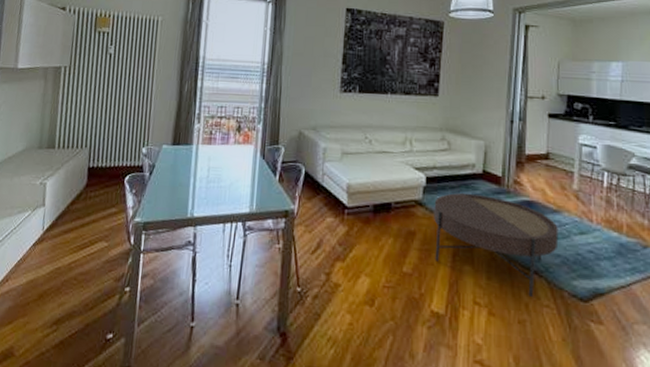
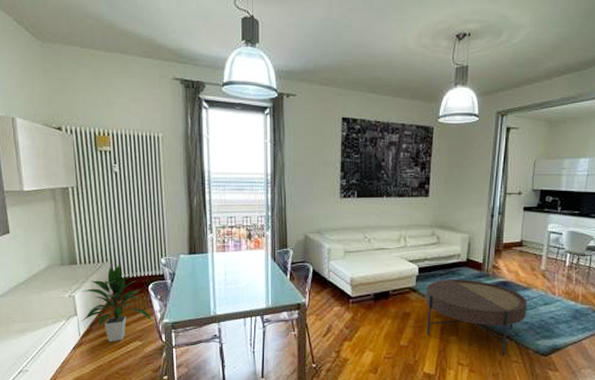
indoor plant: none [48,151,123,241] -> present [80,264,152,342]

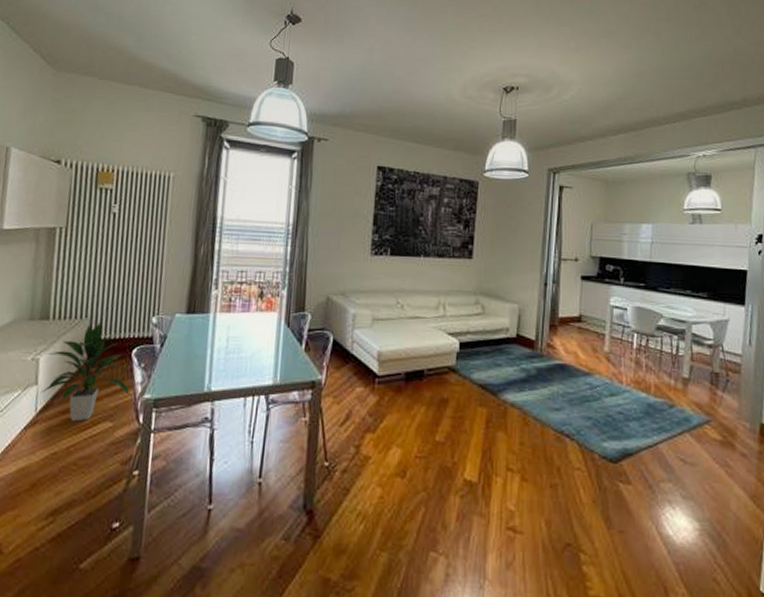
coffee table: present [425,278,527,355] -> none [467,357,590,460]

